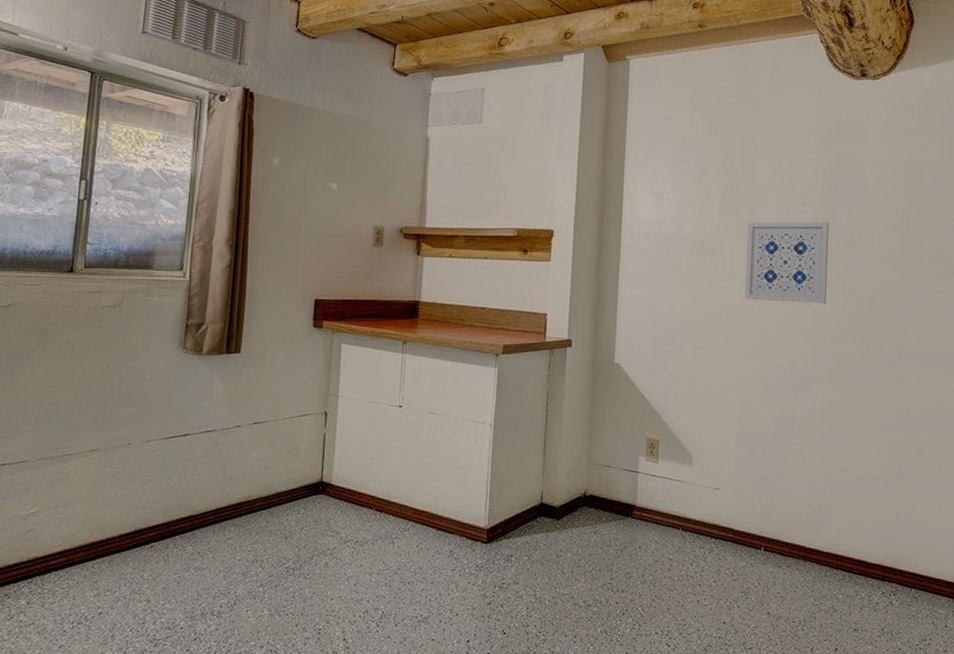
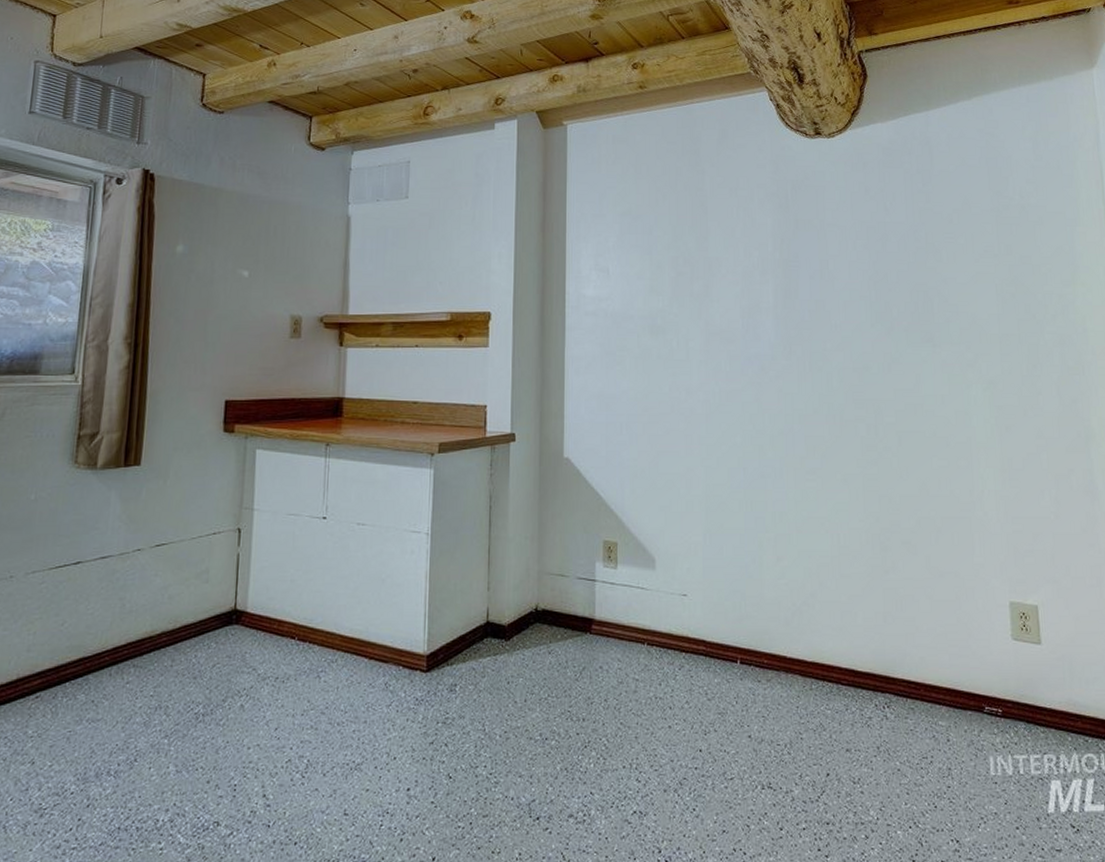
wall art: present [745,221,829,304] -> none [703,291,794,382]

